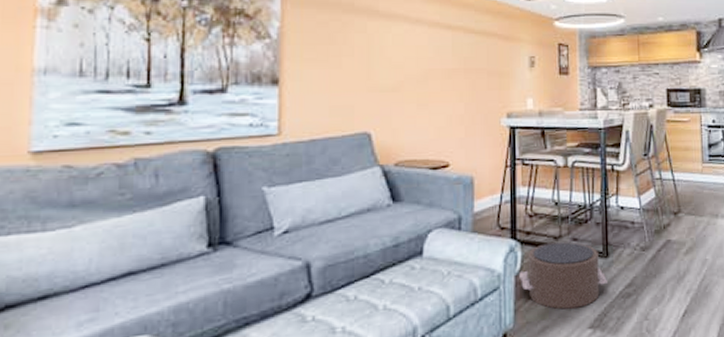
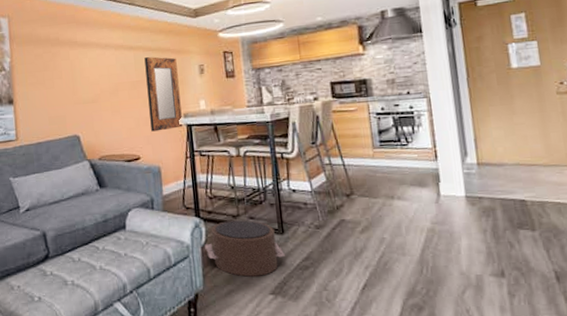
home mirror: none [465,41,505,133] -> present [144,57,183,132]

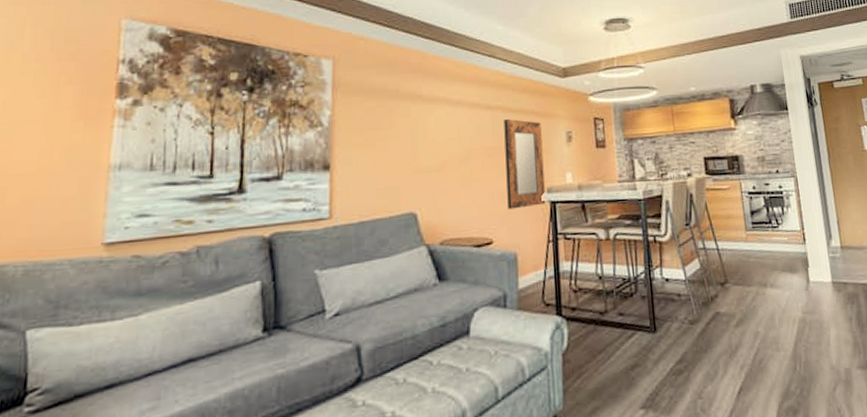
pouf: present [205,220,285,277] -> none [566,317,657,389]

